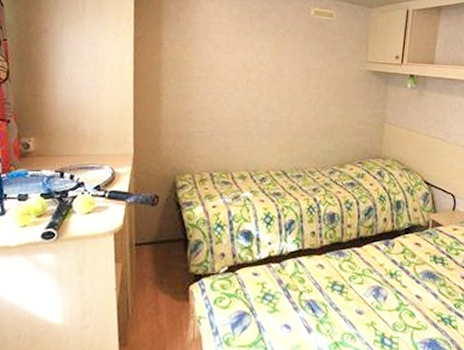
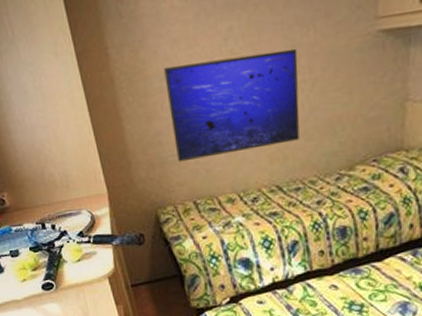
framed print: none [203,62,310,139] -> present [164,48,300,162]

